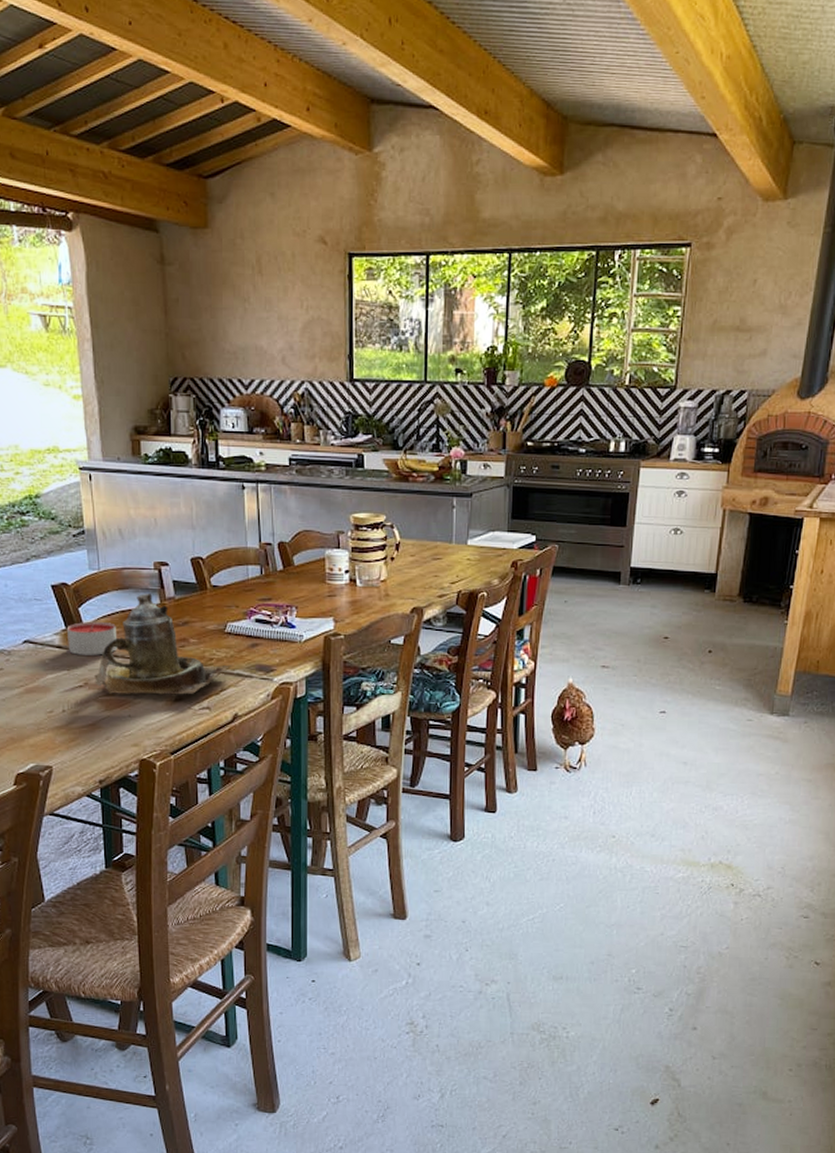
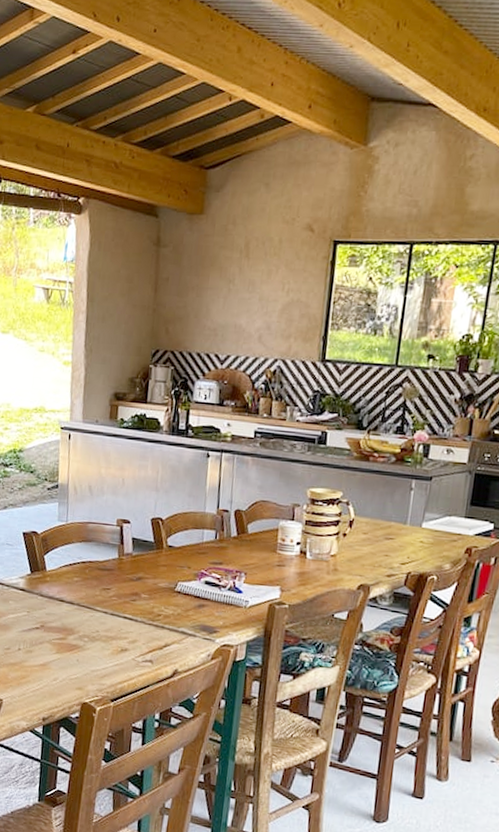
candle: present [67,621,118,655] -> none [30,568,76,601]
teapot: present [95,594,235,696] -> none [50,548,181,647]

